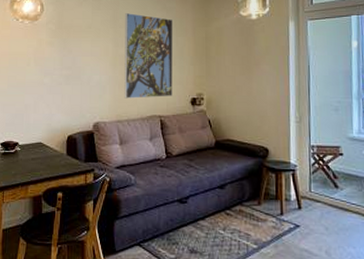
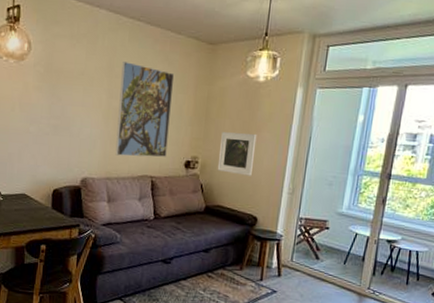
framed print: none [222,67,258,108] -> present [217,132,257,176]

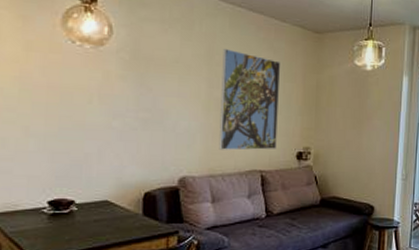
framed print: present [217,132,257,176] -> none [330,121,368,164]

